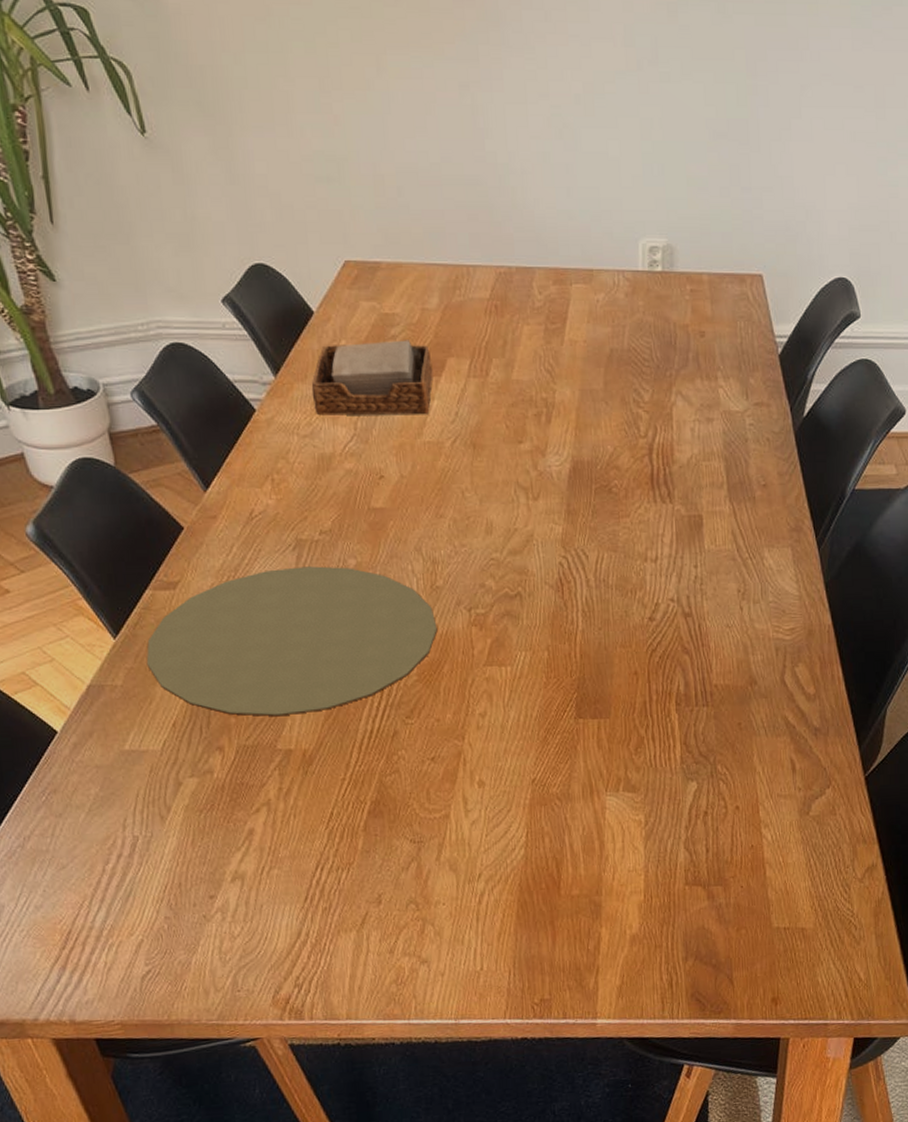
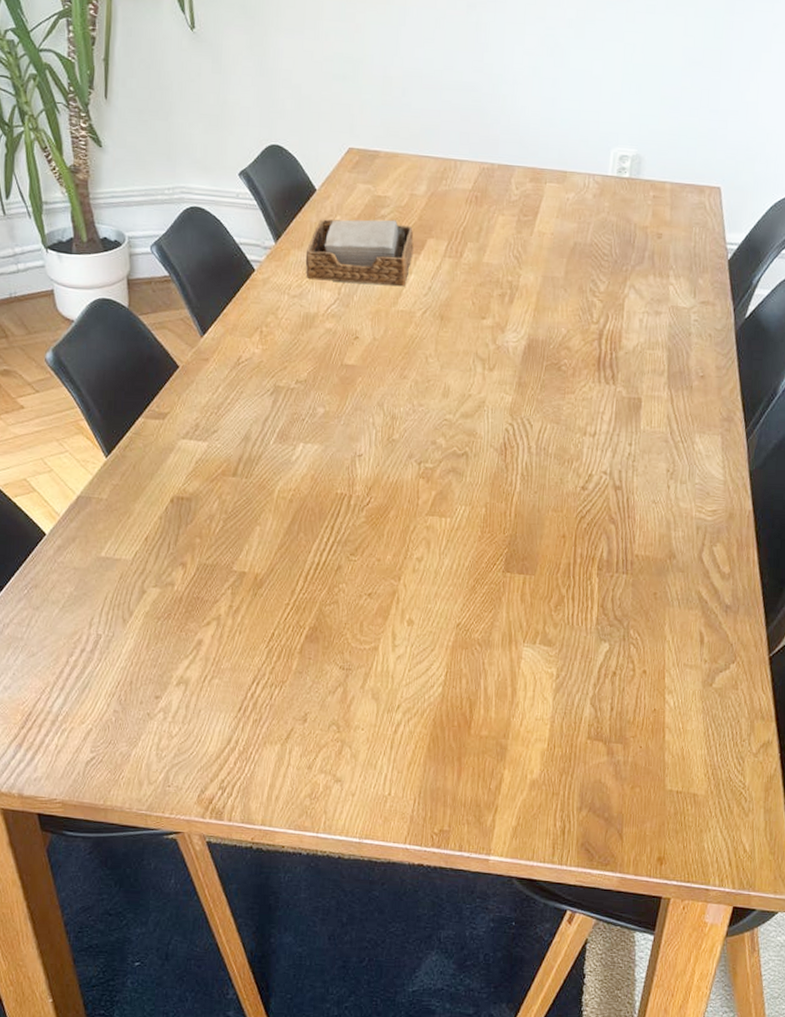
placemat: present [146,566,438,717] -> none [130,410,389,542]

